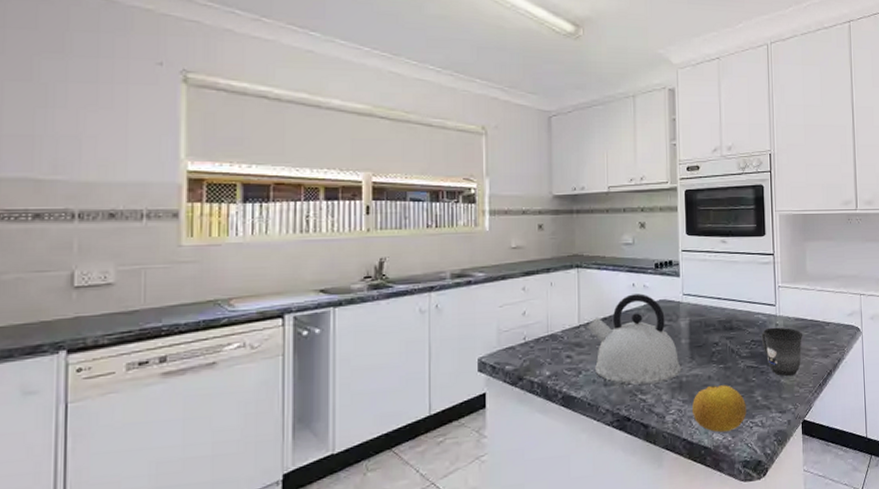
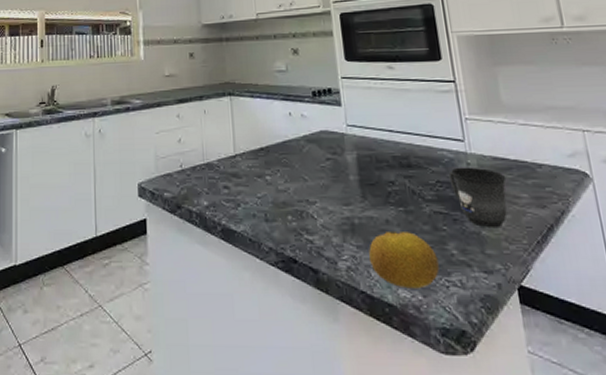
kettle: present [588,293,681,385] -> none [244,123,352,223]

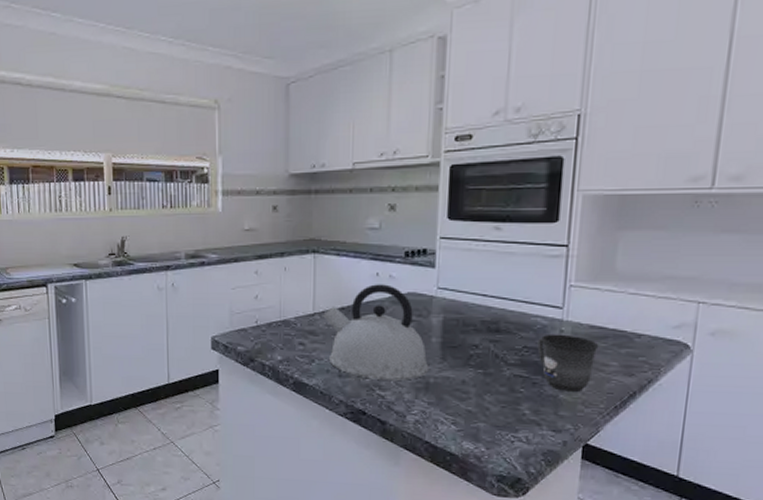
kettle: none [244,123,352,223] -> present [323,284,429,381]
fruit: present [369,232,439,289] -> none [439,391,508,442]

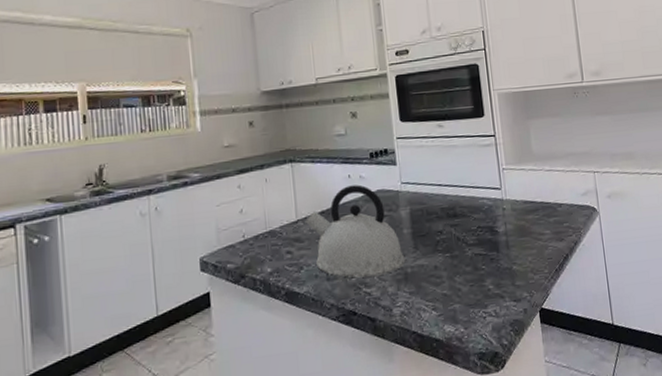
mug: present [537,334,599,393] -> none [487,211,534,263]

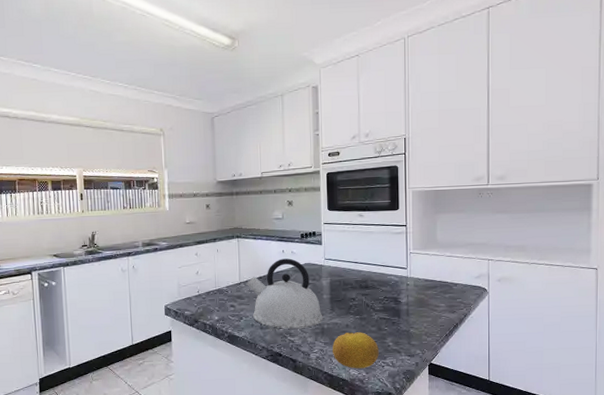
fruit: none [420,274,478,324] -> present [333,332,379,369]

